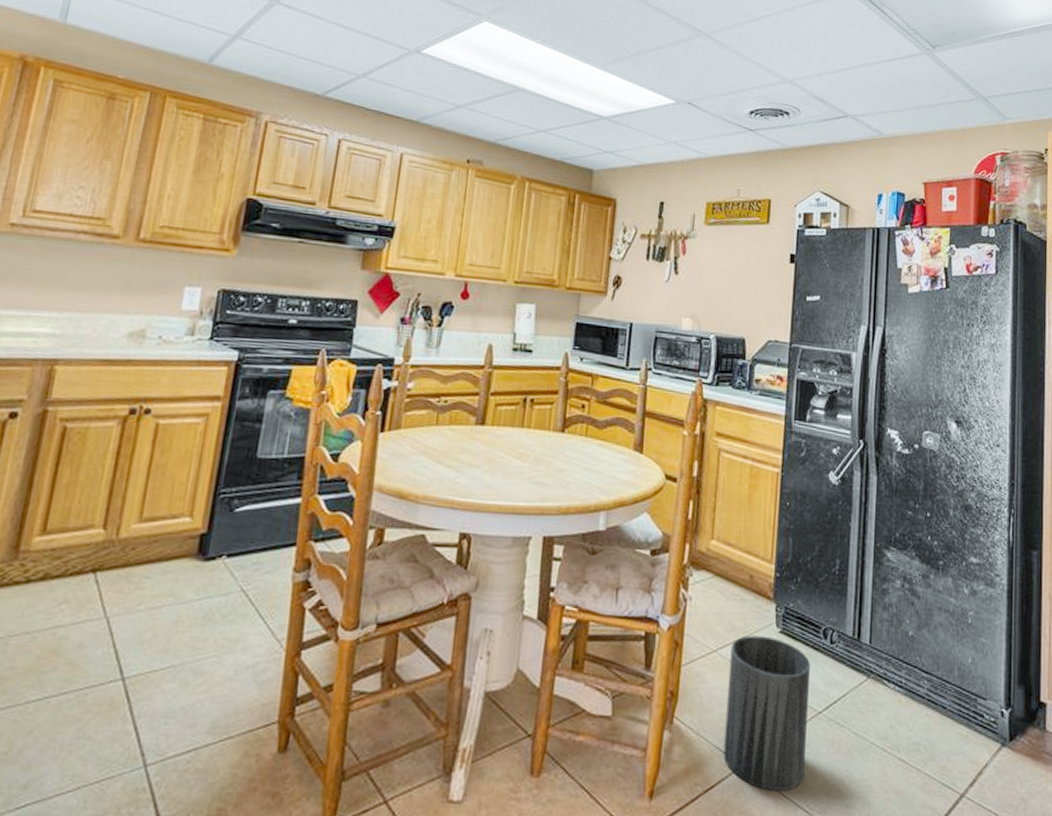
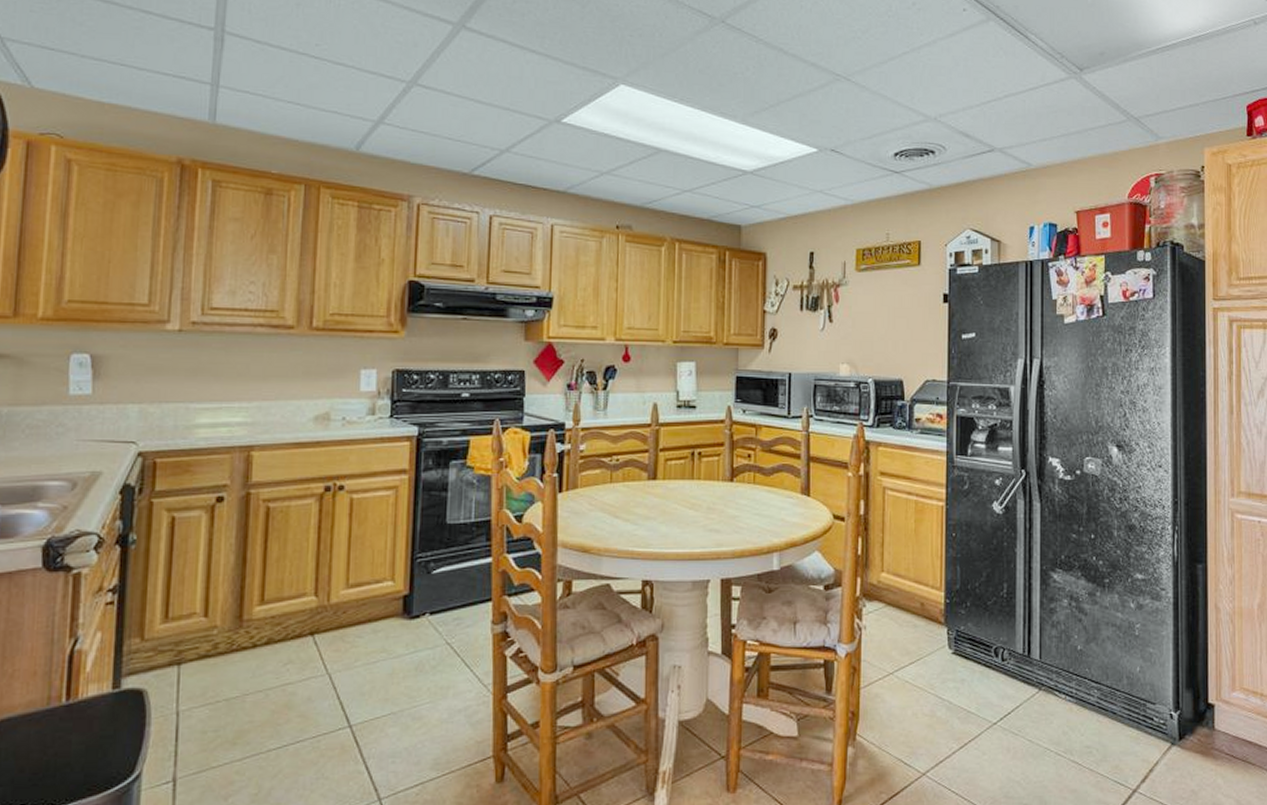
trash can: present [723,635,810,791] -> none [905,657,983,795]

